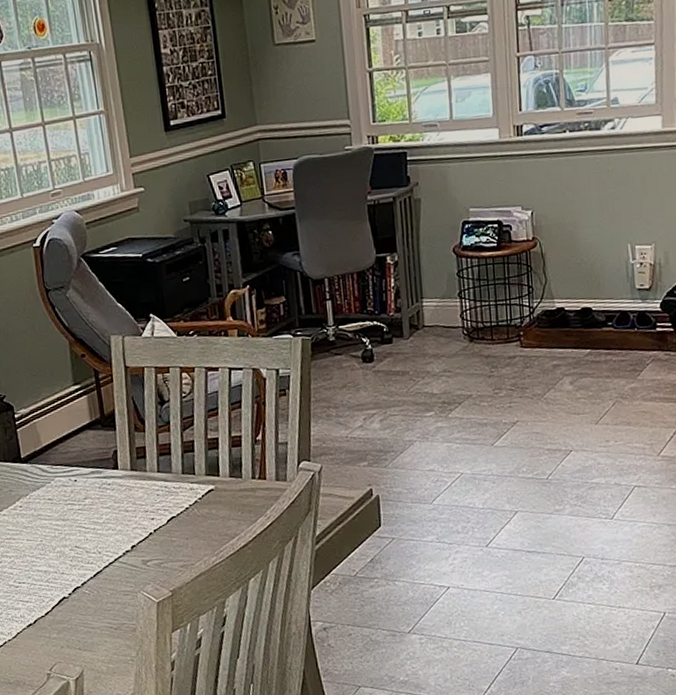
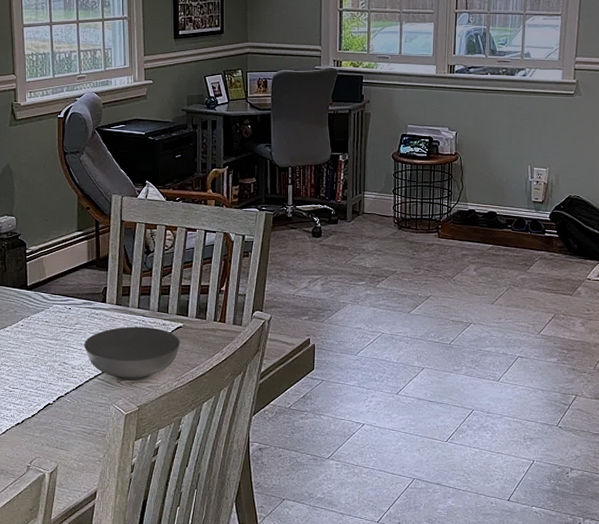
bowl: none [97,493,214,561] -> present [83,326,180,381]

